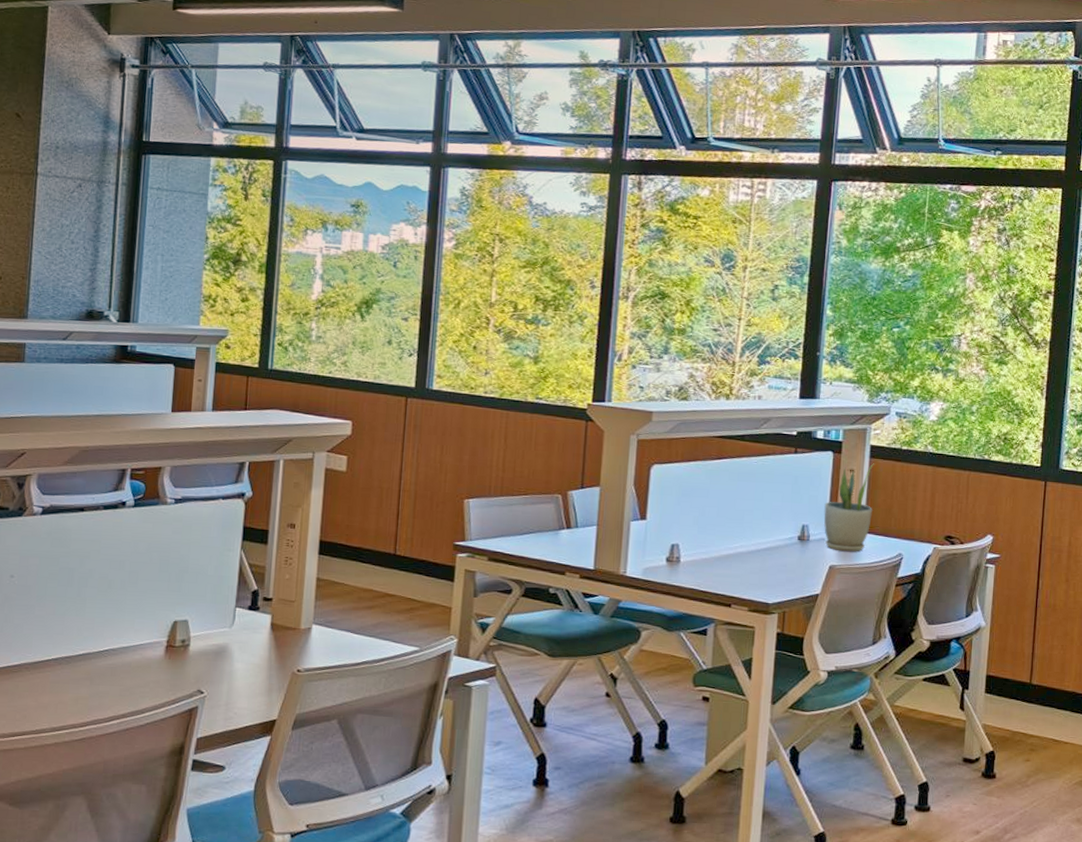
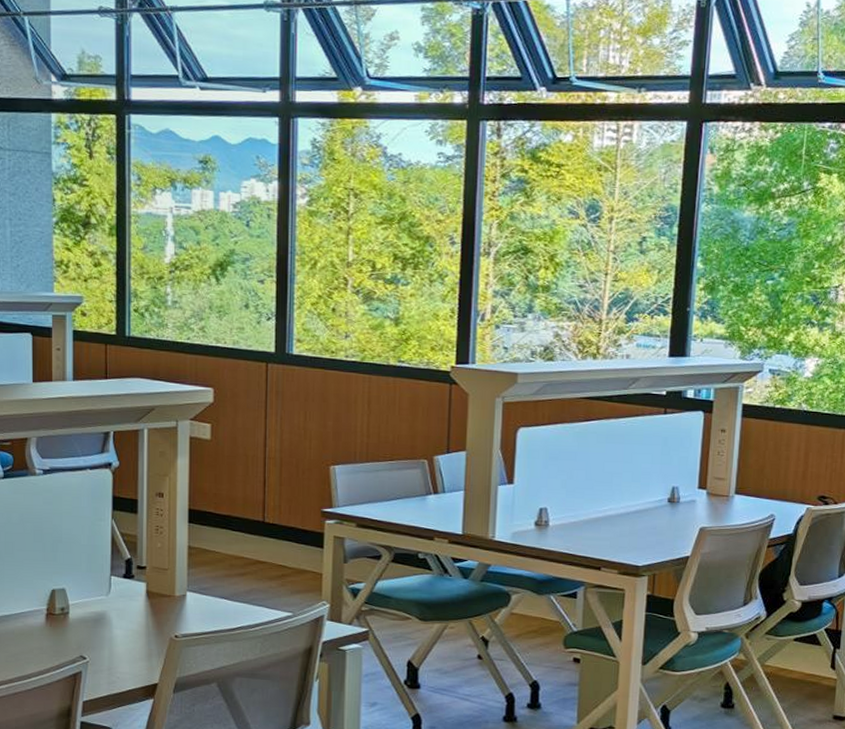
potted plant: present [823,463,874,551] -> none [694,423,746,513]

